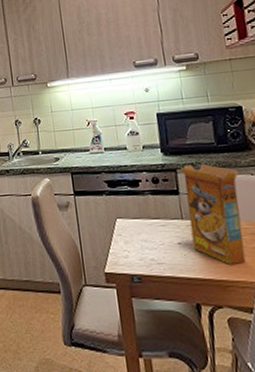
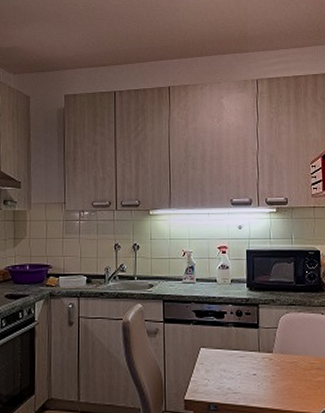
cereal box: present [179,163,246,264] -> none [261,300,311,396]

